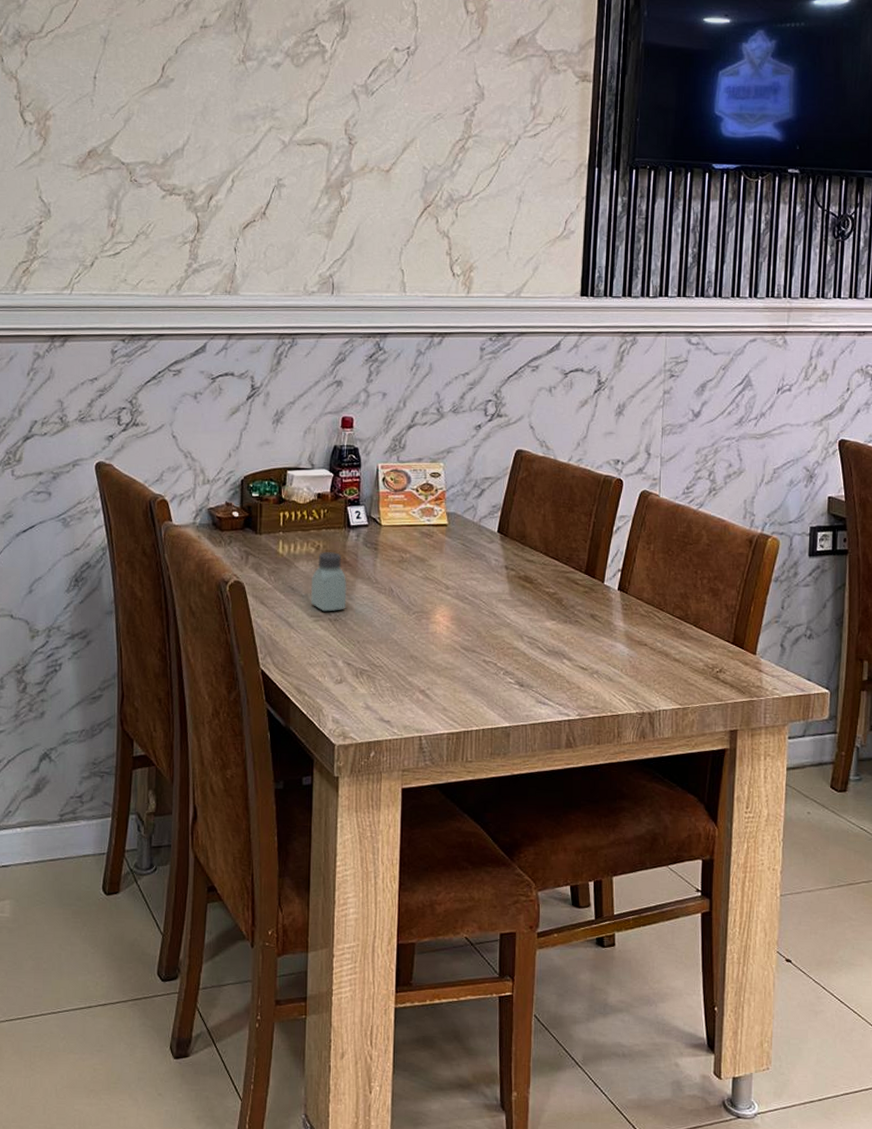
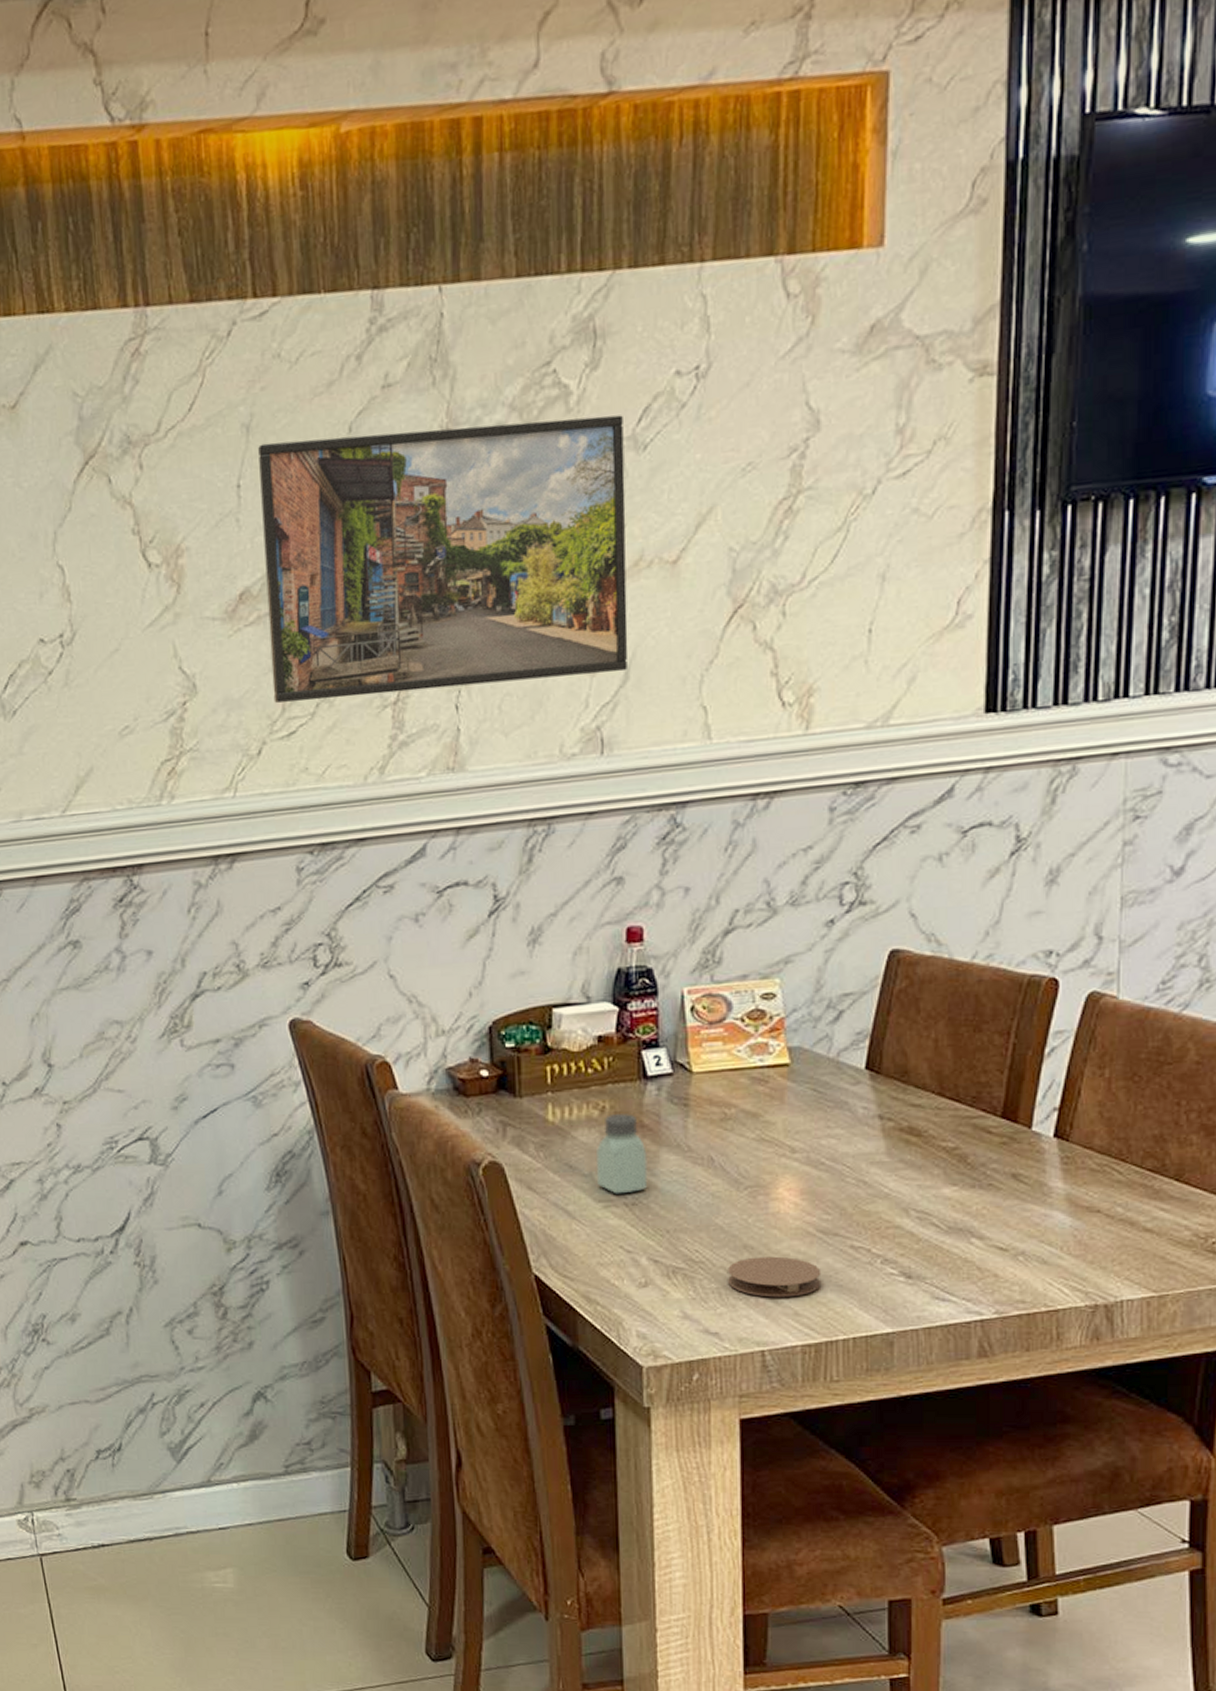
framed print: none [106,52,359,239] -> present [258,415,628,703]
coaster: none [399,665,463,696] -> present [728,1256,822,1298]

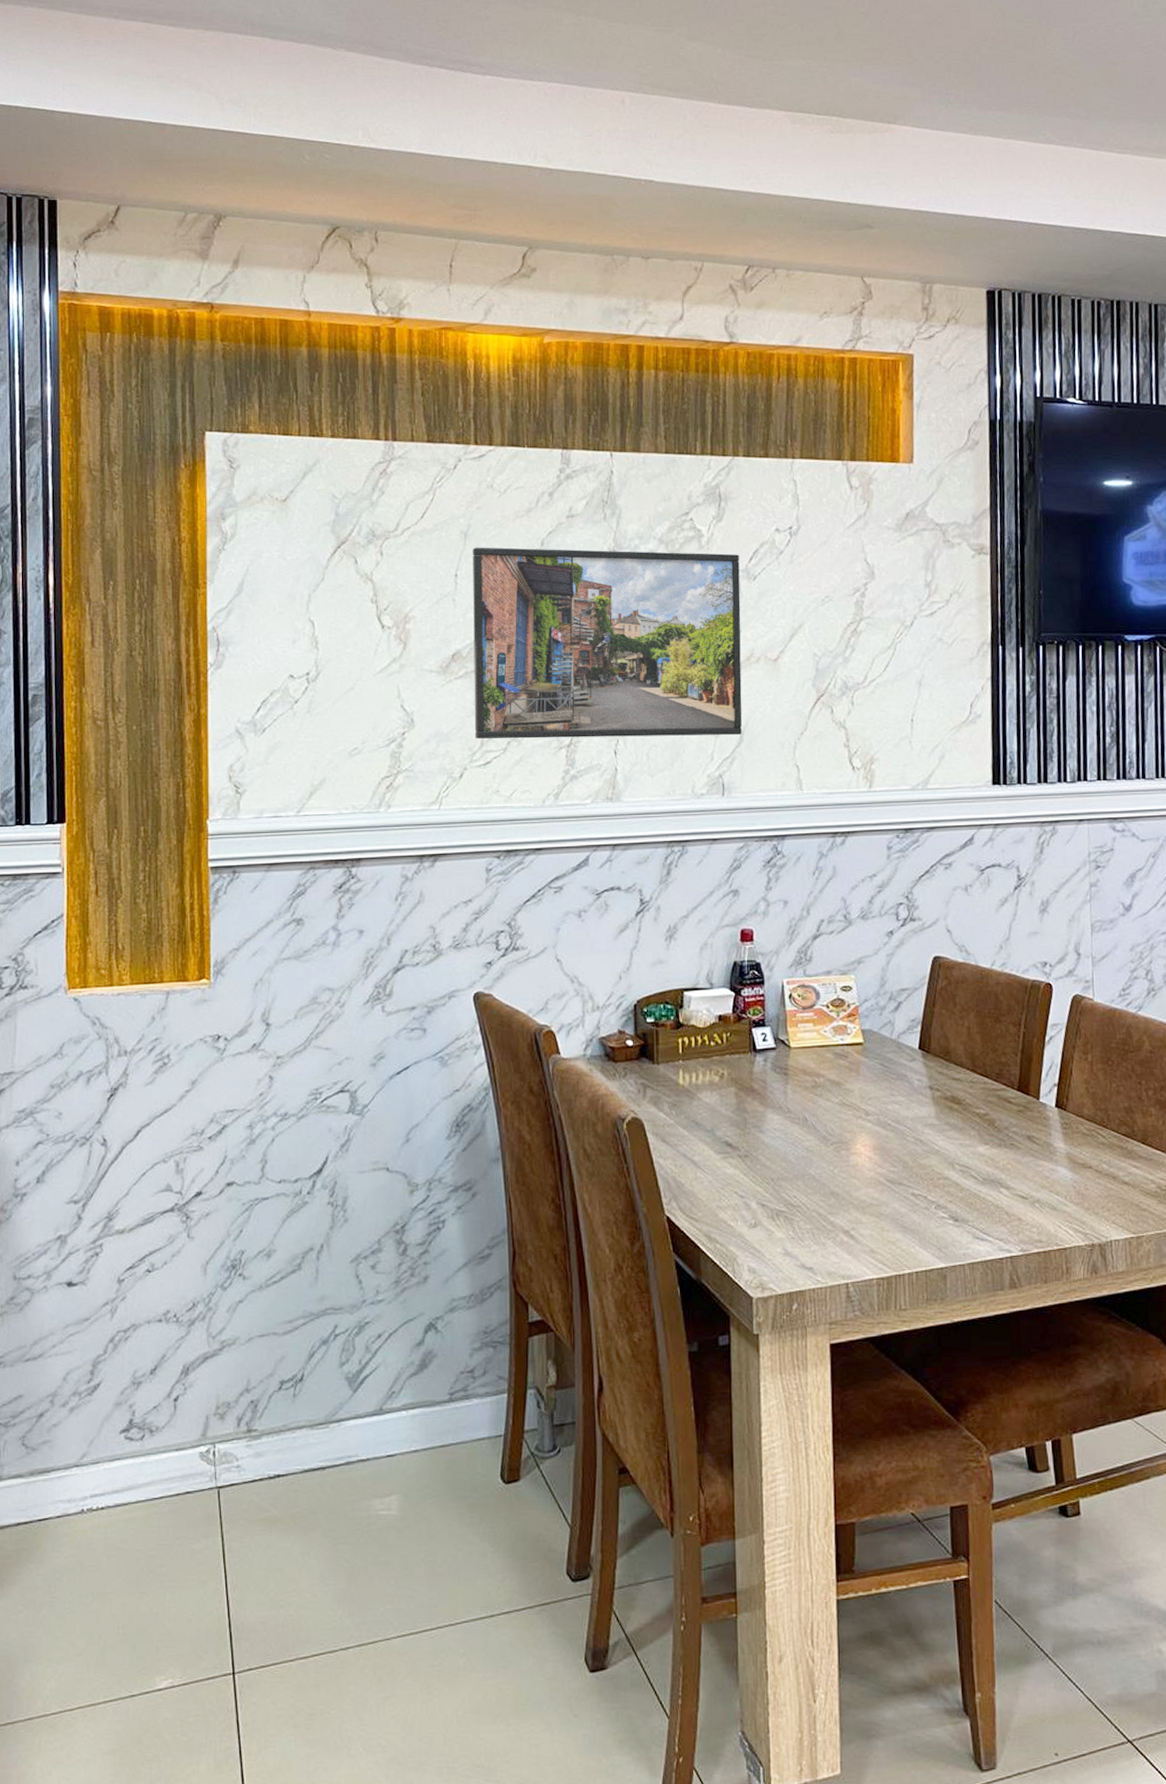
saltshaker: present [596,1114,648,1194] -> none [717,1080,757,1147]
coaster: present [728,1256,822,1298] -> none [819,1202,891,1237]

